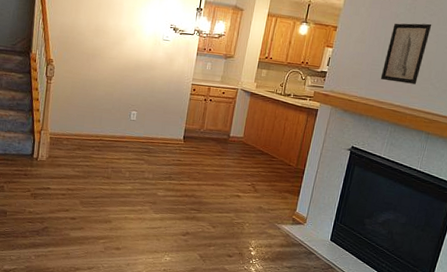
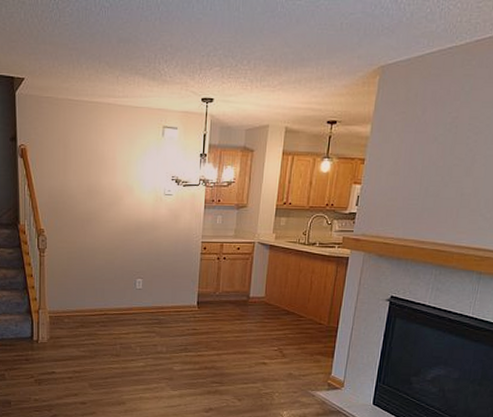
wall art: present [380,23,432,84] -> none [419,144,478,217]

